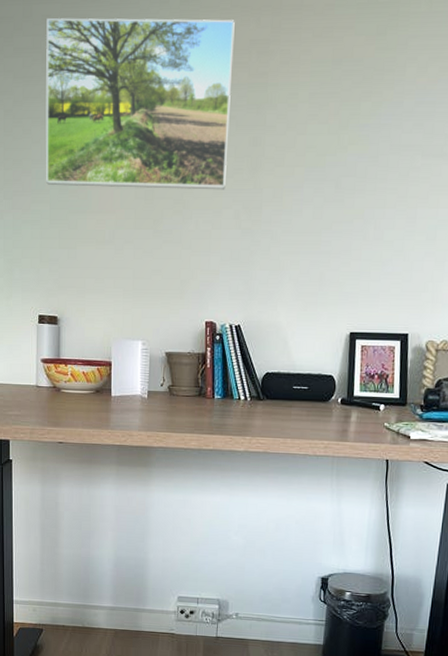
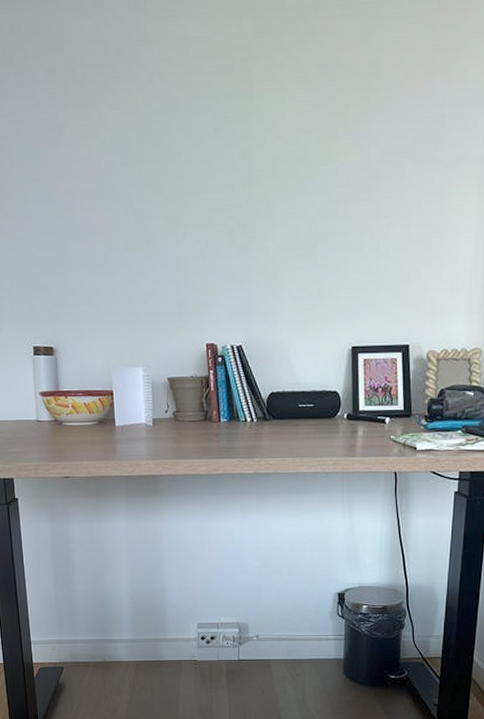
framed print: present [45,18,235,190] -> none [16,25,217,209]

